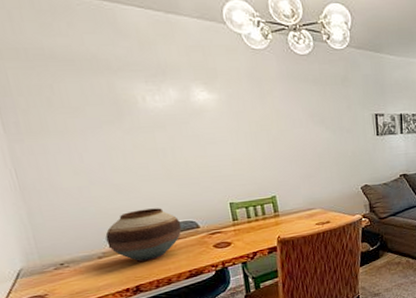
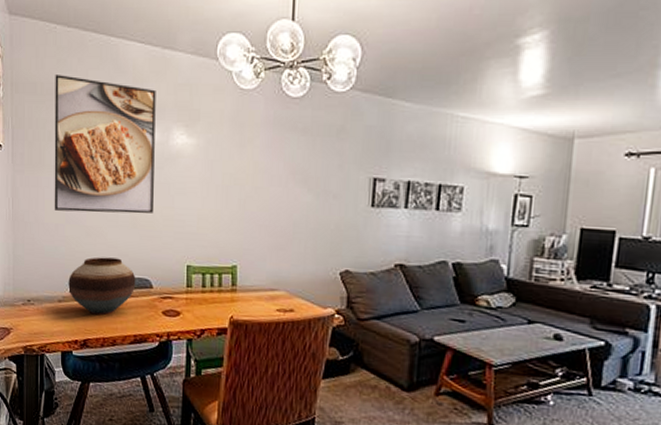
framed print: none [40,39,186,174] -> present [54,75,156,214]

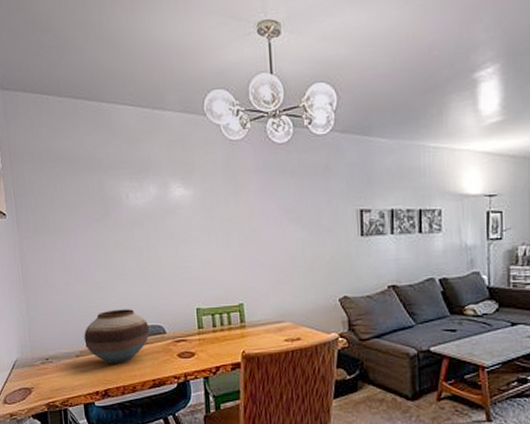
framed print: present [54,75,156,214] -> none [51,142,159,271]

